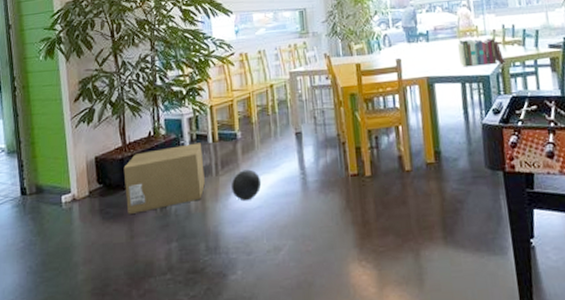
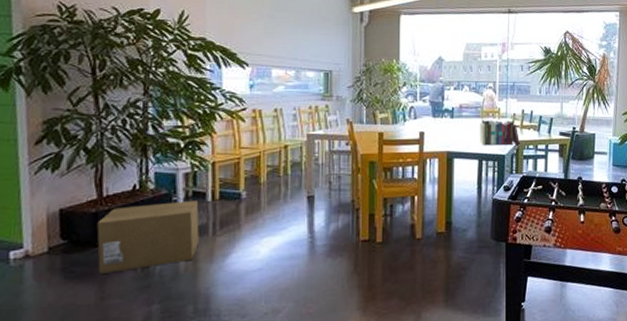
ball: present [232,169,262,201] -> none [230,231,265,262]

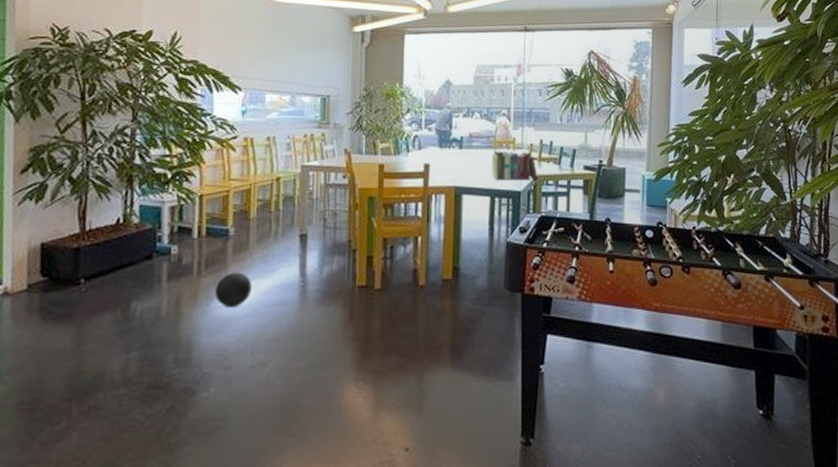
box: present [97,200,200,275] -> none [77,236,184,317]
ball: none [230,231,265,262] -> present [215,272,253,307]

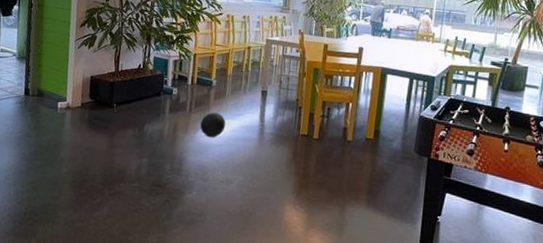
books: present [492,150,537,181] -> none [413,41,451,69]

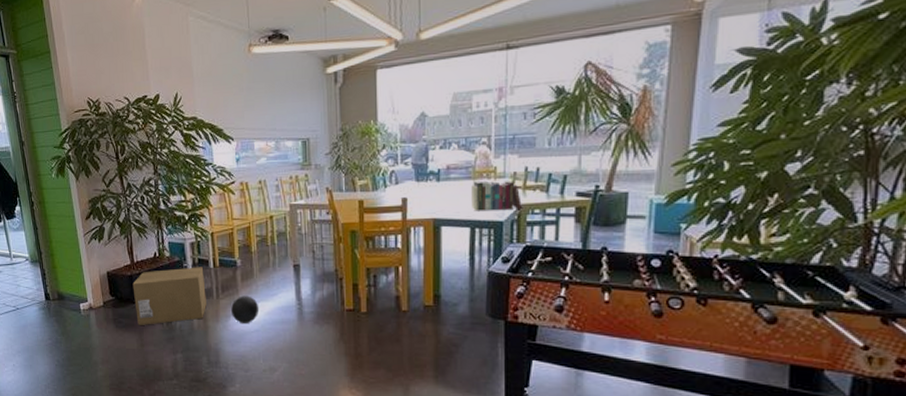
box: none [111,80,182,129] -> present [132,267,206,326]
books: none [413,41,451,69] -> present [472,180,522,211]

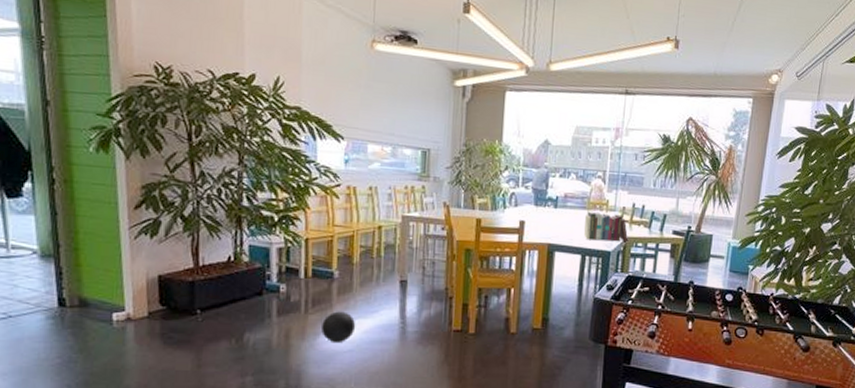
box: present [132,267,206,326] -> none [193,276,292,343]

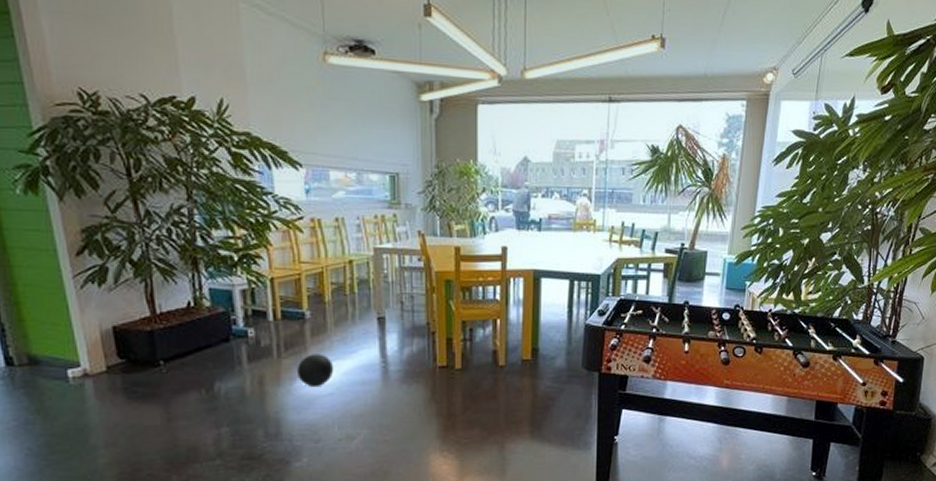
books: present [584,211,628,242] -> none [572,232,618,264]

